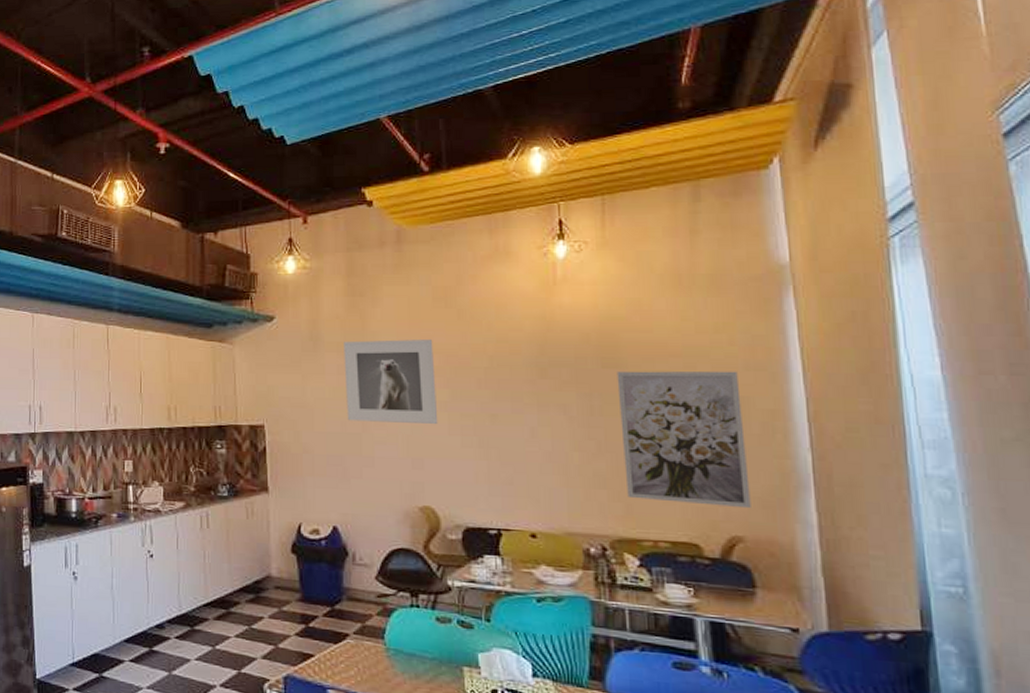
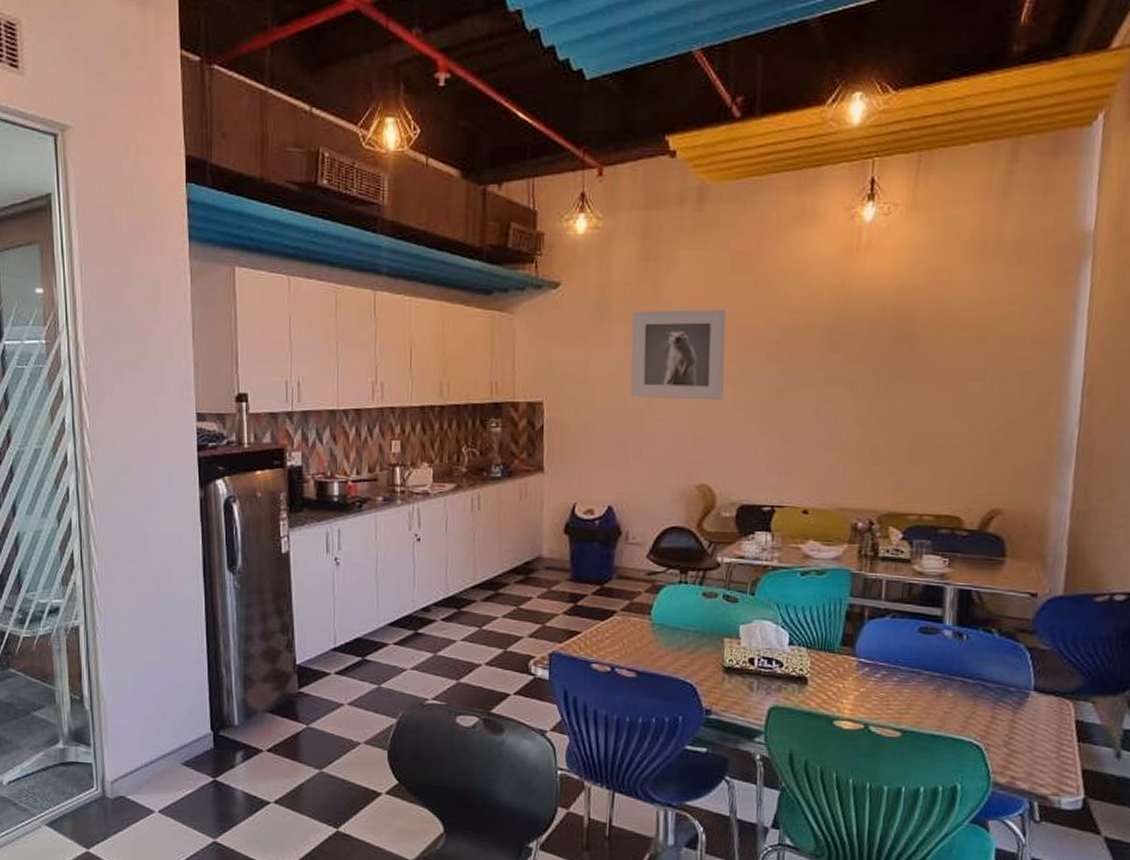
wall art: present [617,370,751,509] -> none [900,344,1024,482]

